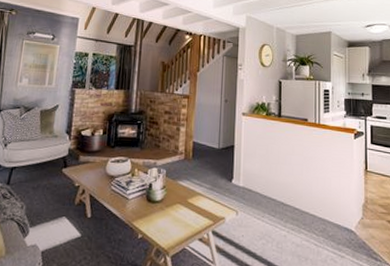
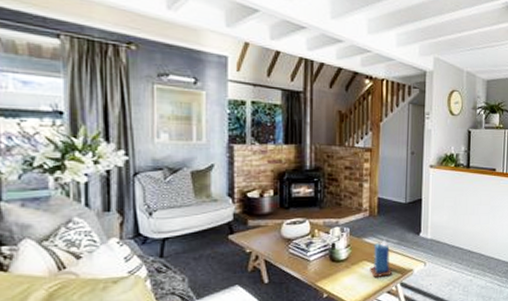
candle: none [183,183,205,222] -> present [370,239,393,277]

